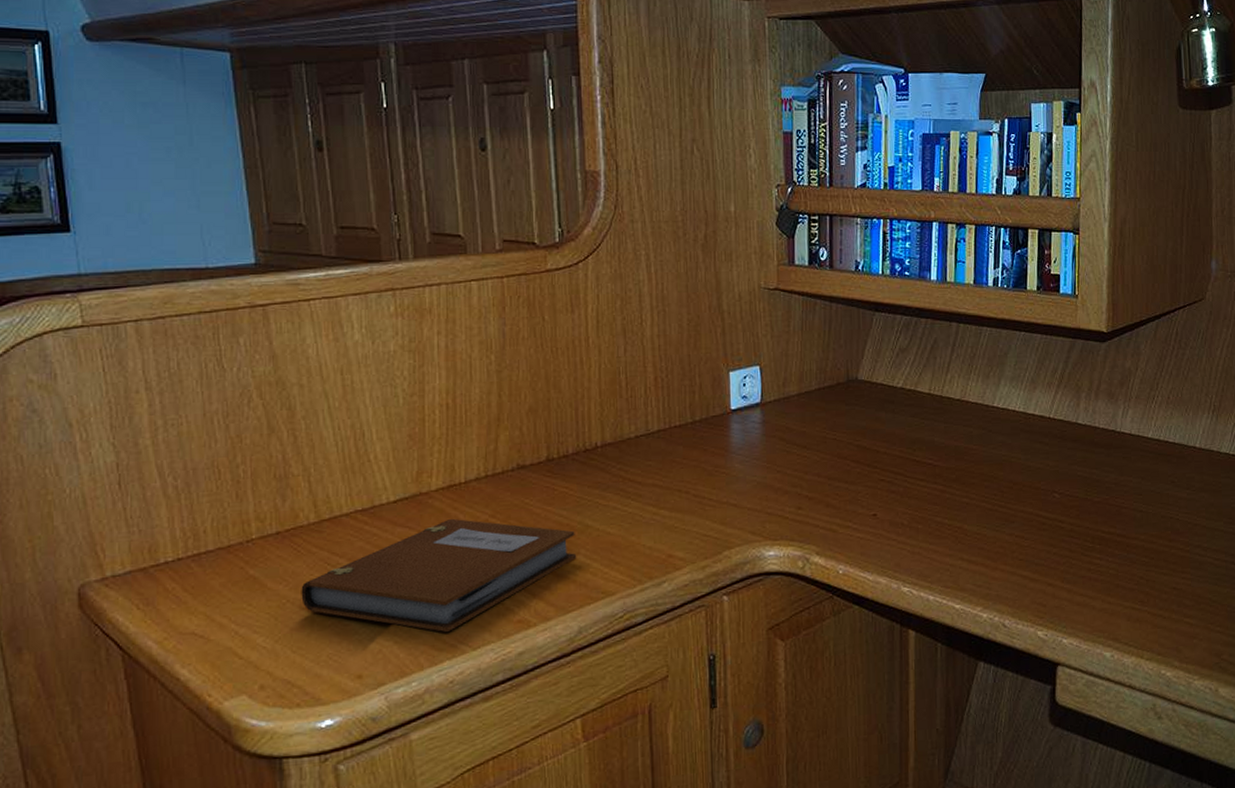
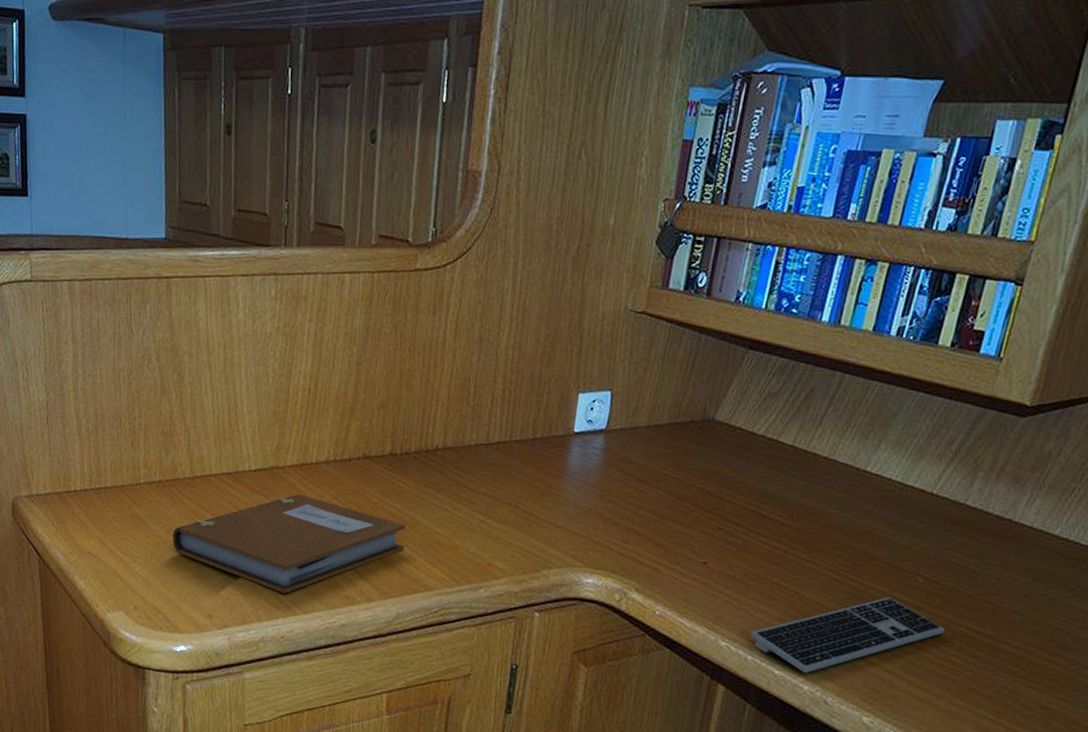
keyboard: none [928,516,1085,602] -> present [750,597,944,674]

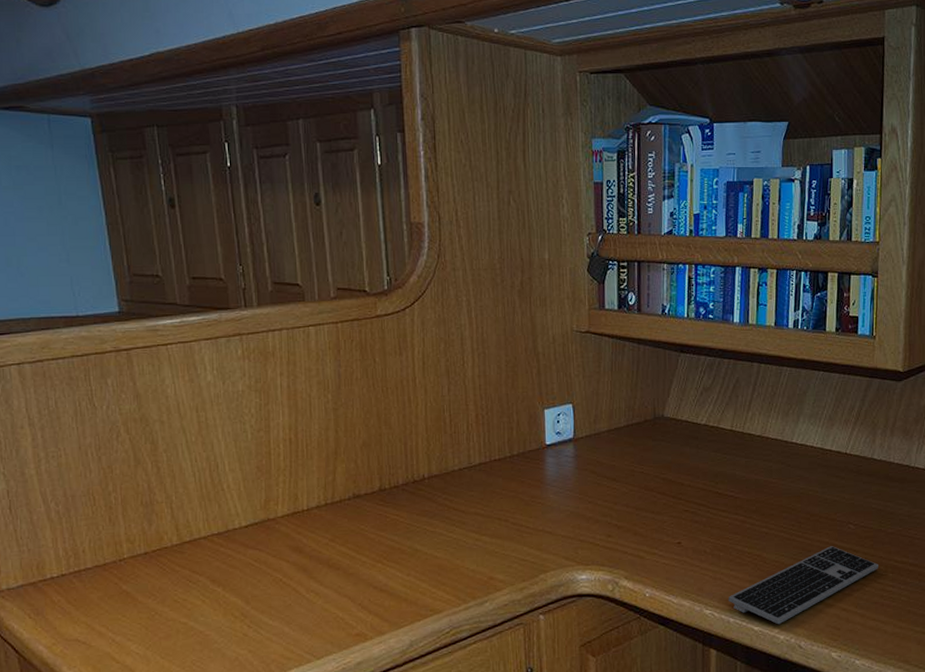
notebook: present [172,493,406,594] -> none [167,542,408,644]

